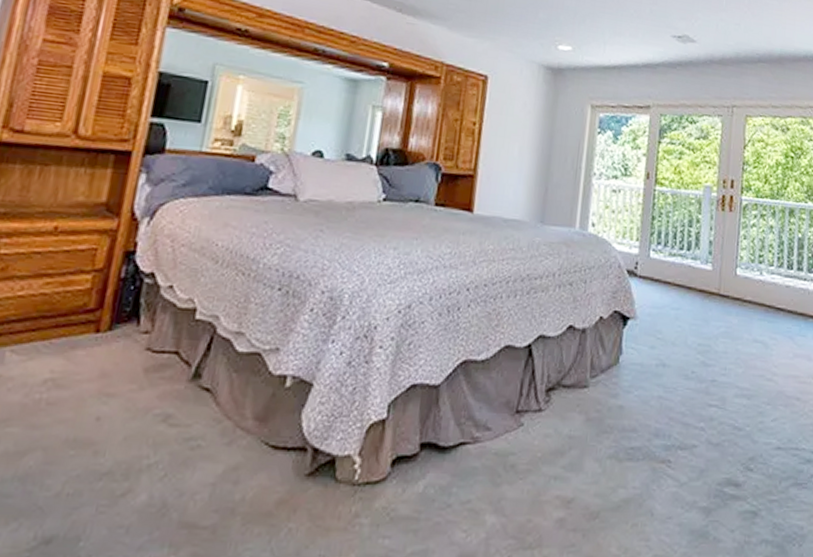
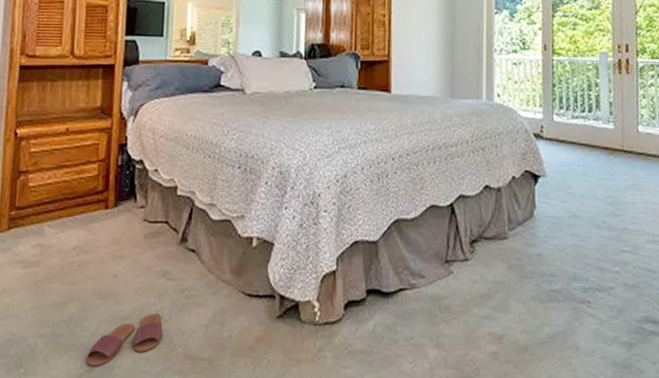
slippers: none [42,468,155,538] -> present [86,313,163,367]

